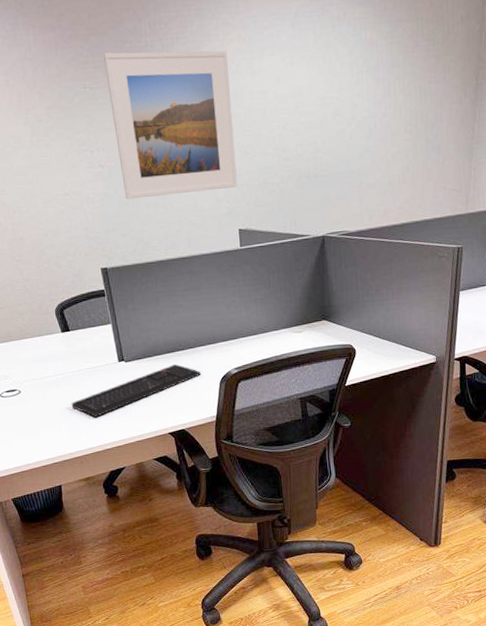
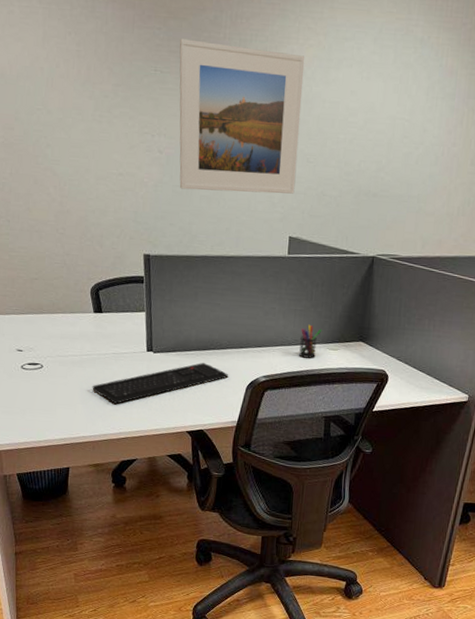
pen holder: none [264,311,285,345] -> present [299,324,322,358]

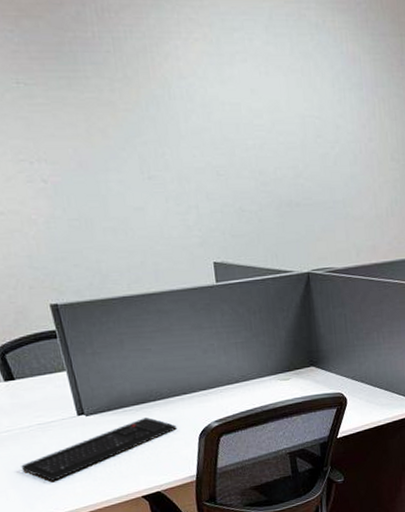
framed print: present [179,39,305,194] -> none [39,42,210,223]
pen holder: present [299,324,322,358] -> none [246,356,269,394]

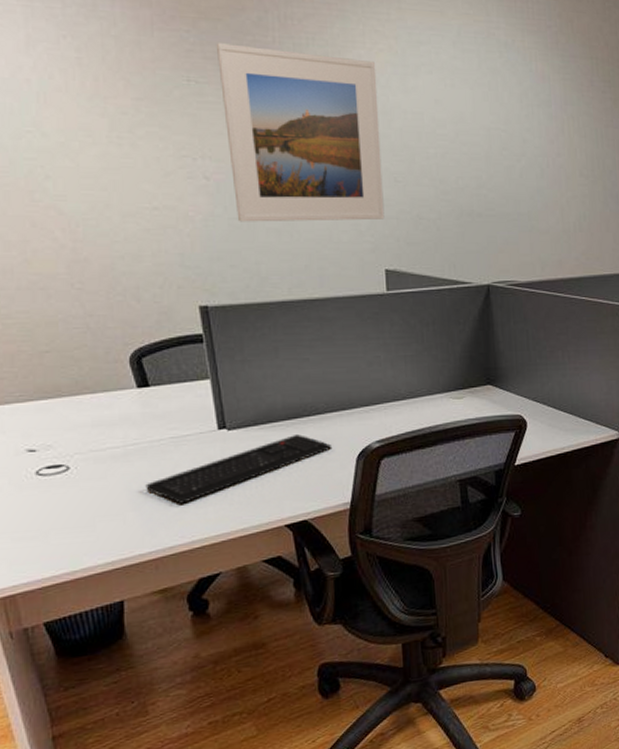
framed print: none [39,42,210,223] -> present [215,43,385,222]

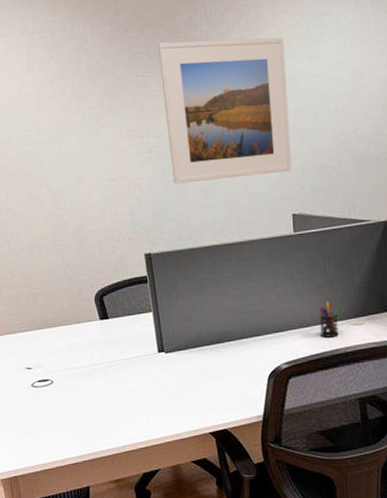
keyboard: present [145,435,333,504] -> none [105,357,248,412]
pen holder: none [415,371,441,413] -> present [319,301,342,338]

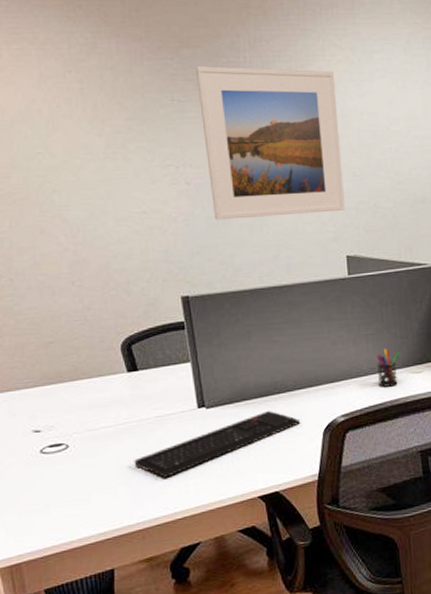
keyboard: none [105,357,248,412] -> present [134,411,301,478]

